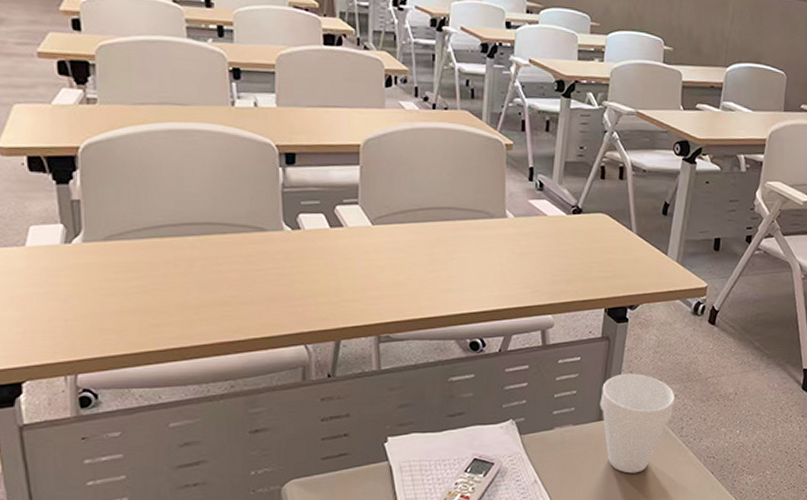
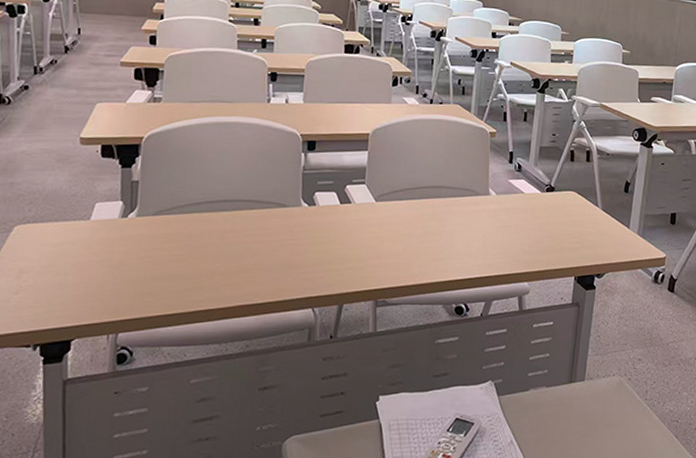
cup: present [600,373,675,474] -> none [571,338,639,436]

